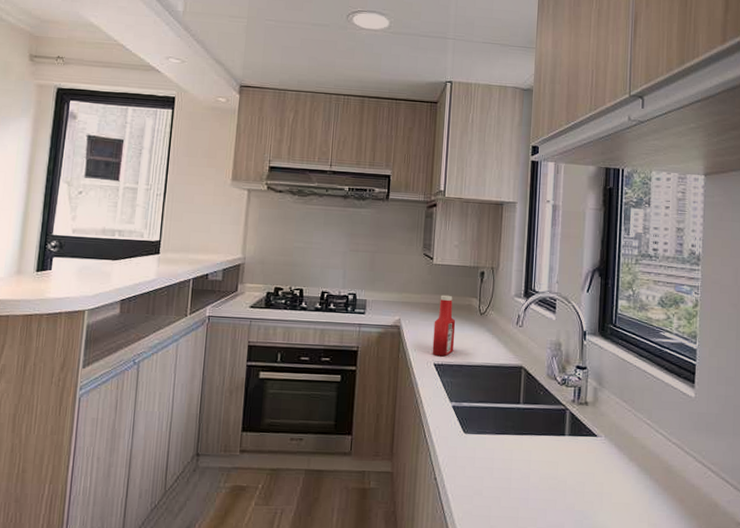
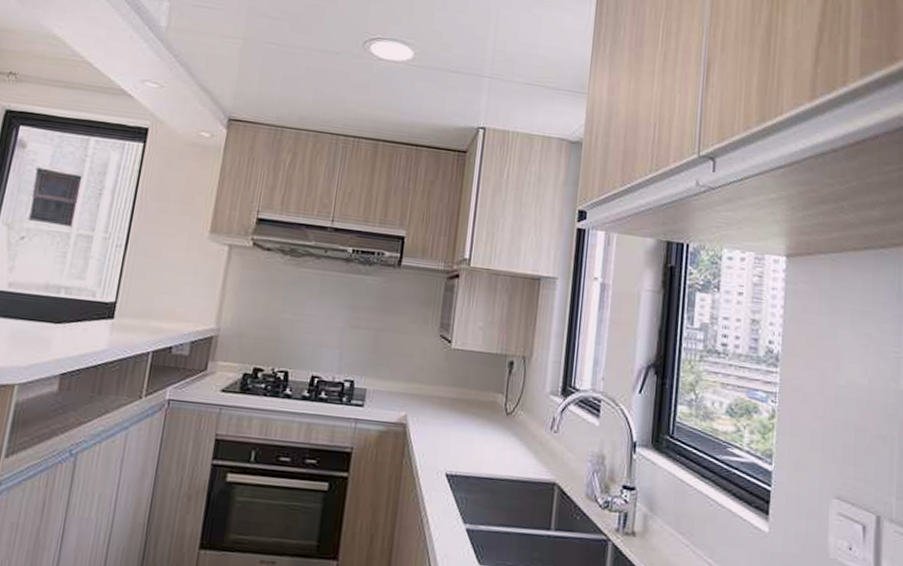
ketchup bottle: present [432,295,456,357] -> none [444,387,476,466]

